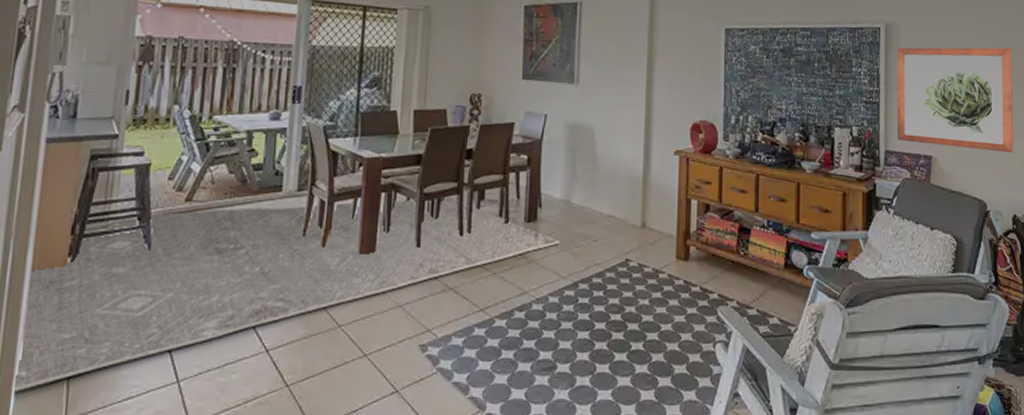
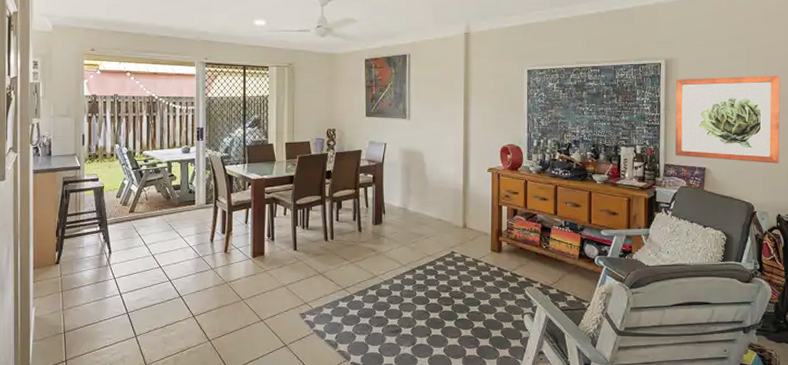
rug: present [10,197,560,393] -> none [29,207,400,342]

